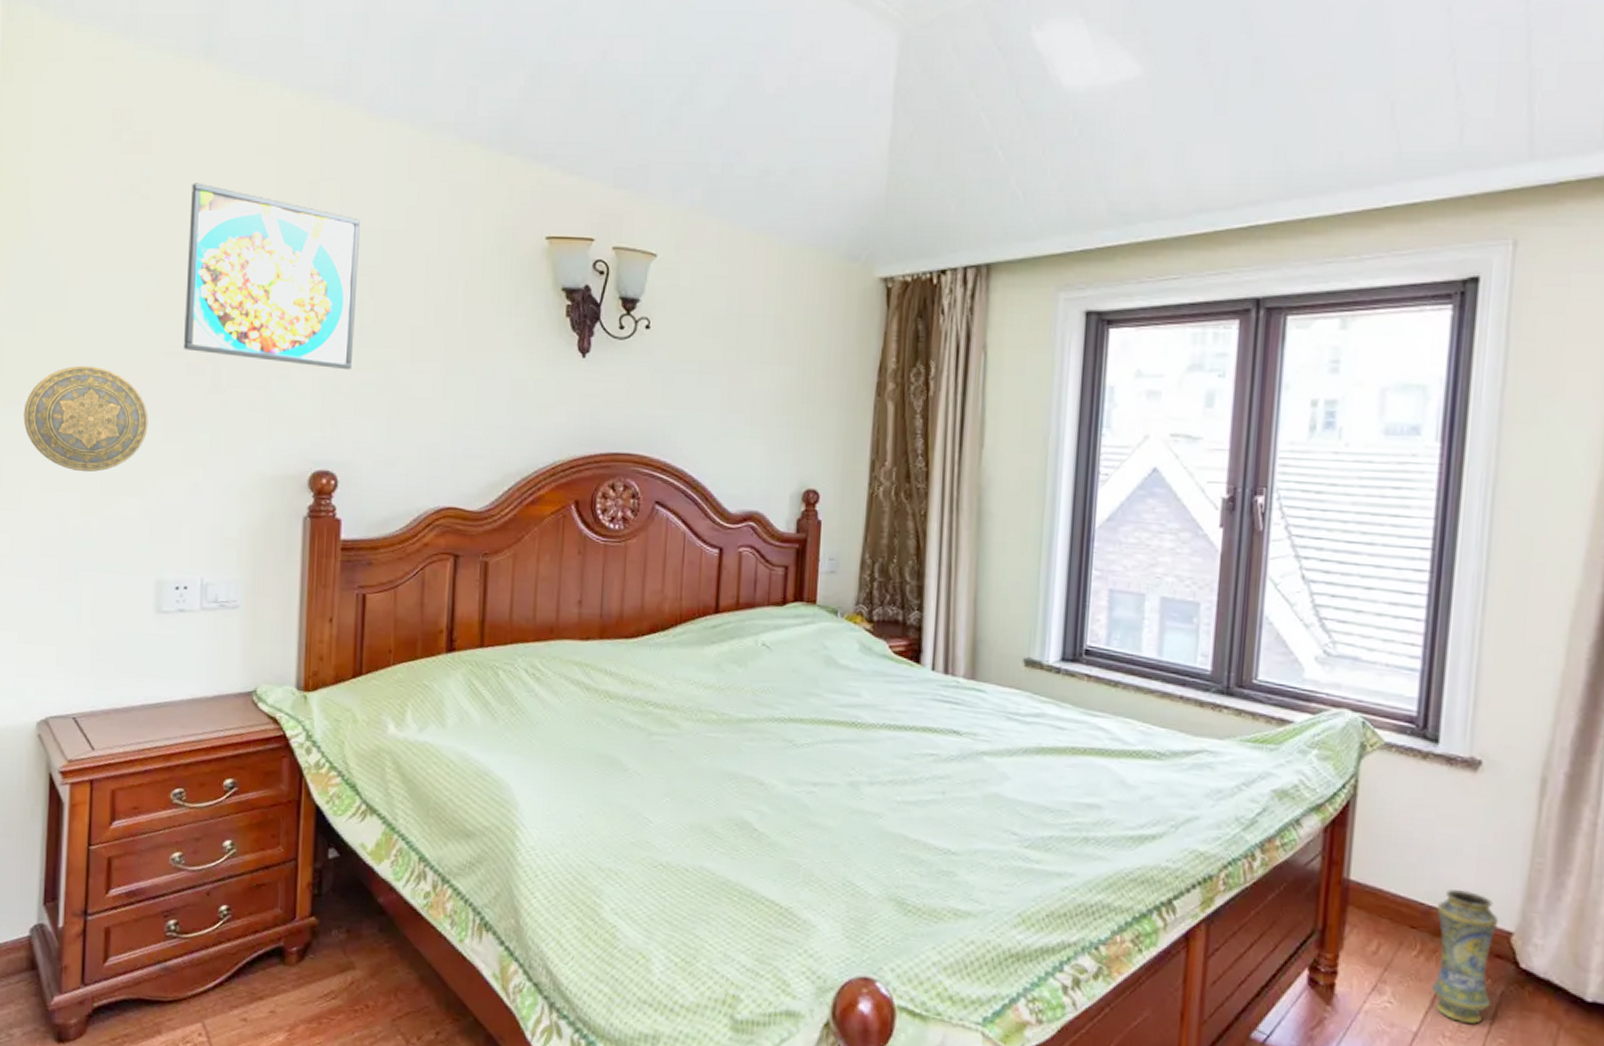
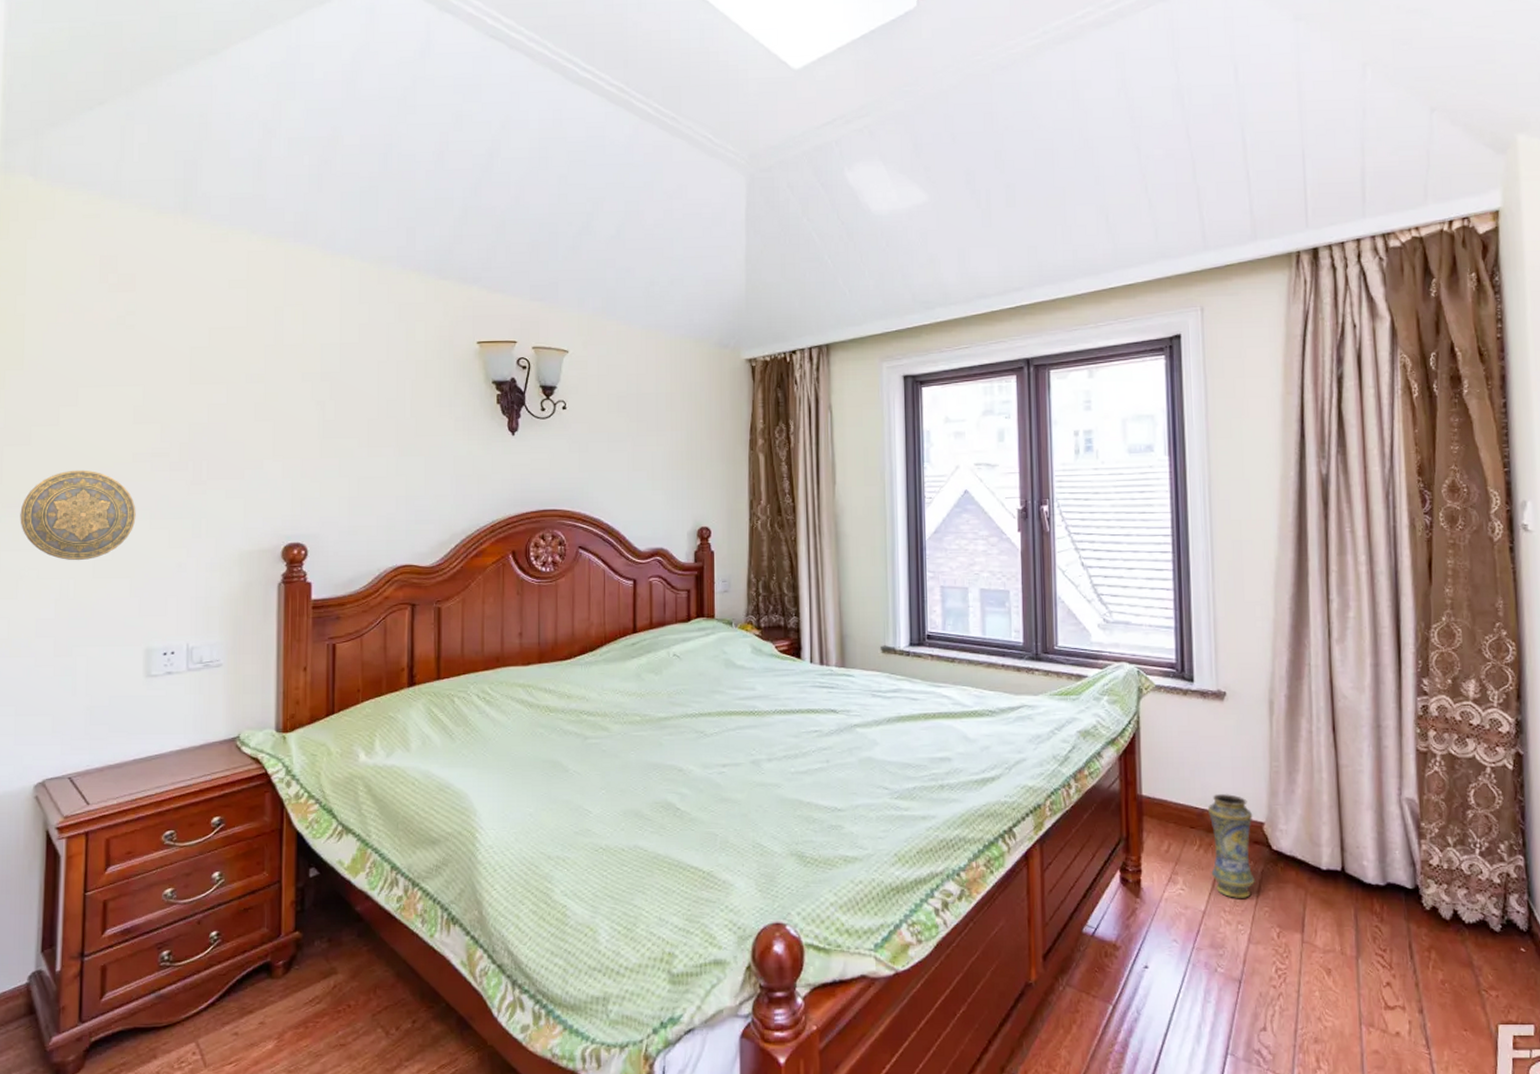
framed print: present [184,183,360,370] -> none [167,313,320,459]

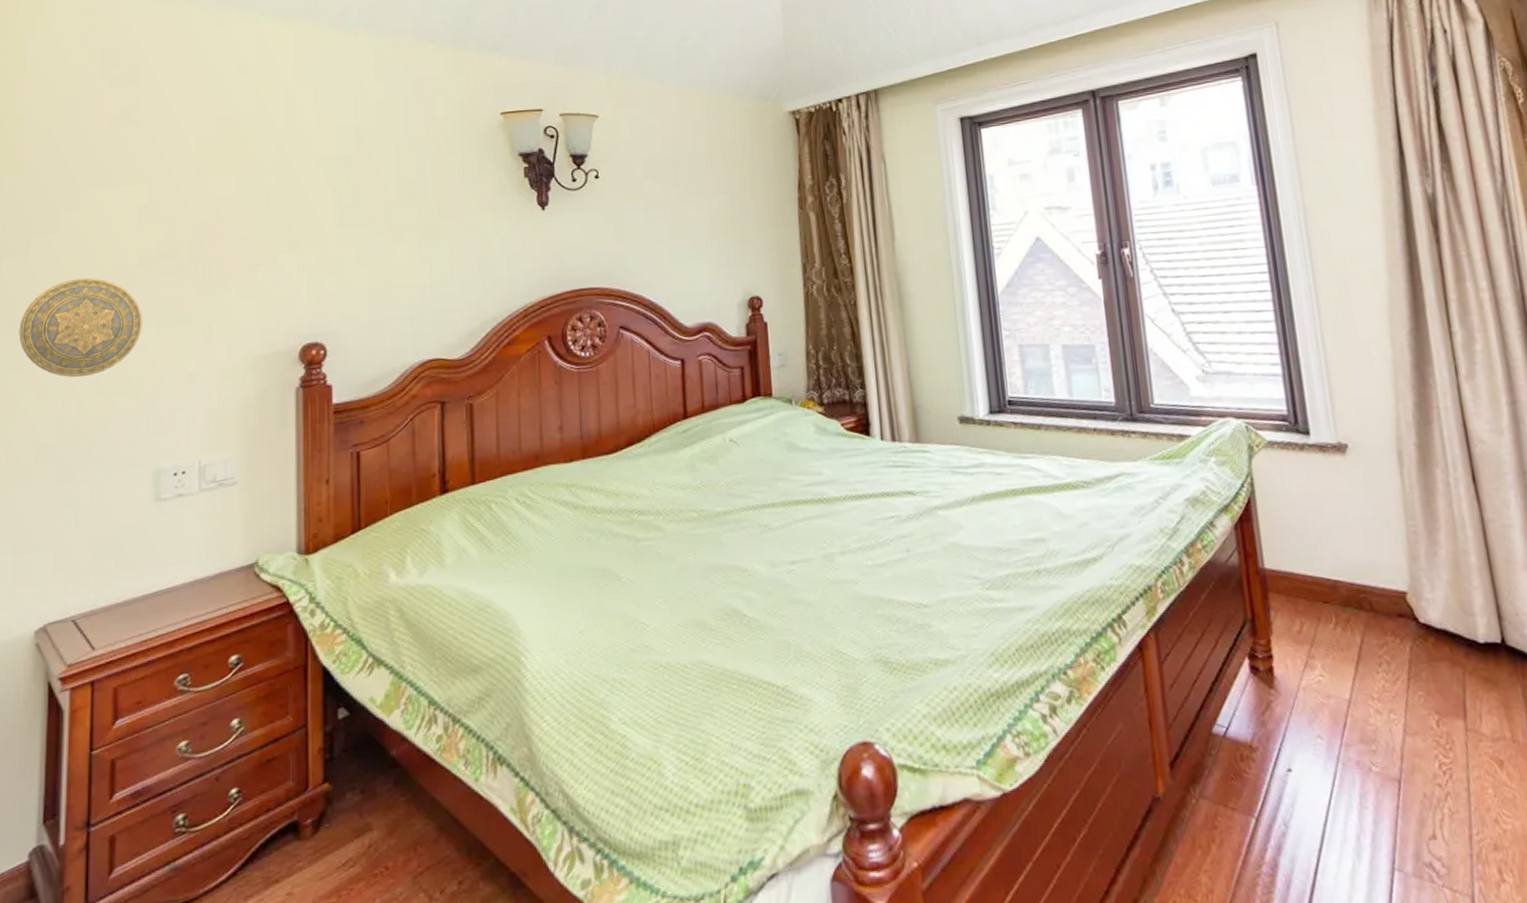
vase: present [1207,794,1255,898] -> none [1340,561,1404,683]

